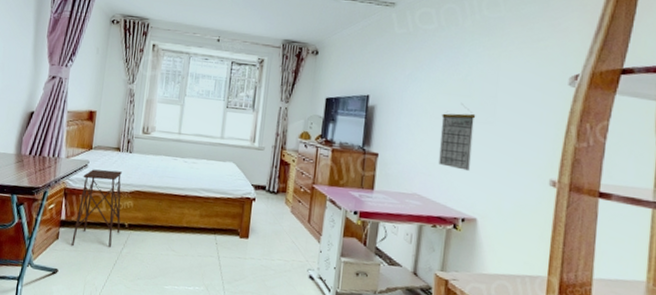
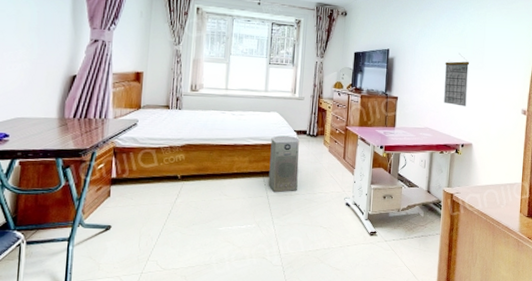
side table: present [71,169,122,247] -> none [124,127,174,201]
air purifier: none [220,189,257,255] -> present [268,135,299,193]

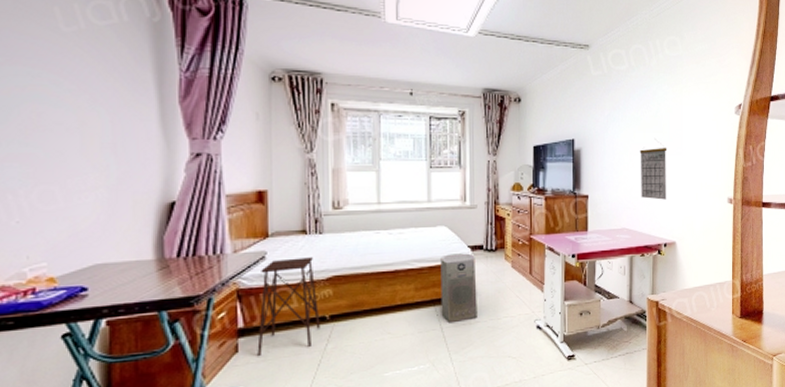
side table: none [124,127,174,201] -> present [257,257,321,355]

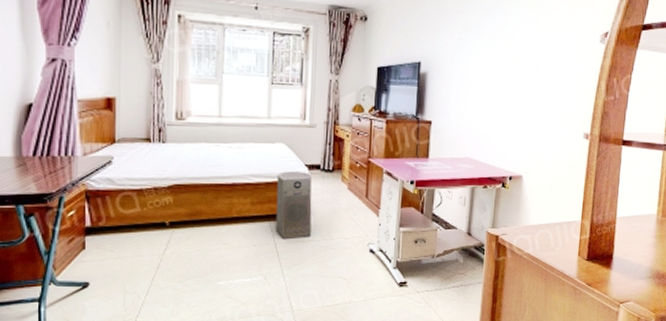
side table: present [257,257,321,355] -> none [102,164,161,254]
calendar: present [640,139,667,200] -> none [488,66,521,131]

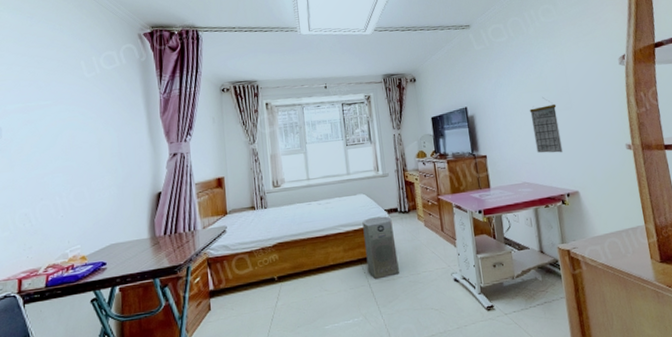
calendar: none [488,66,521,131] -> present [529,97,563,153]

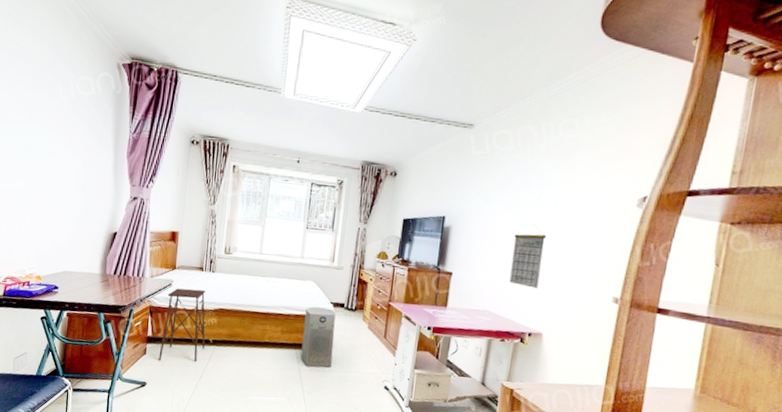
side table: none [223,228,271,313] -> present [158,288,205,362]

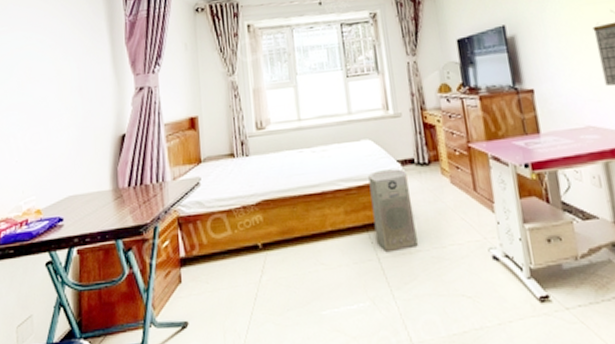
side table: present [158,288,205,362] -> none [197,181,254,287]

